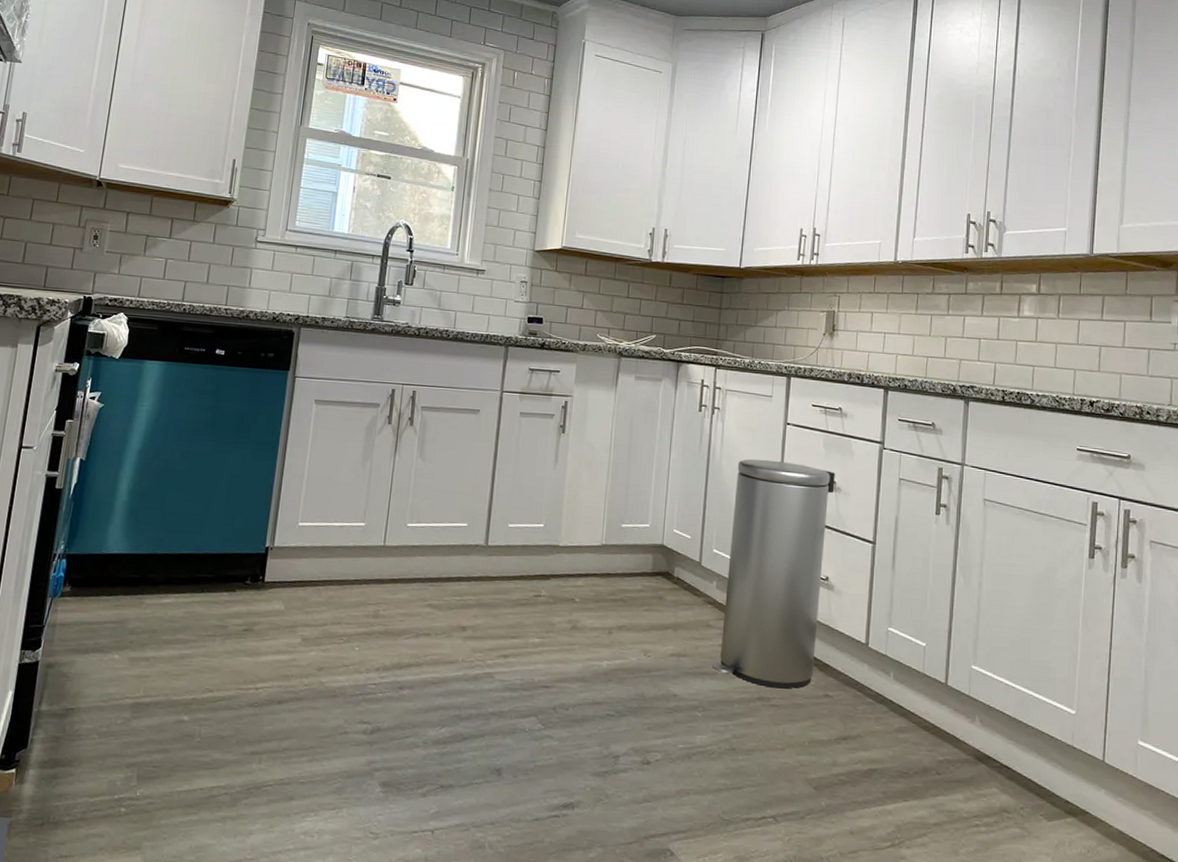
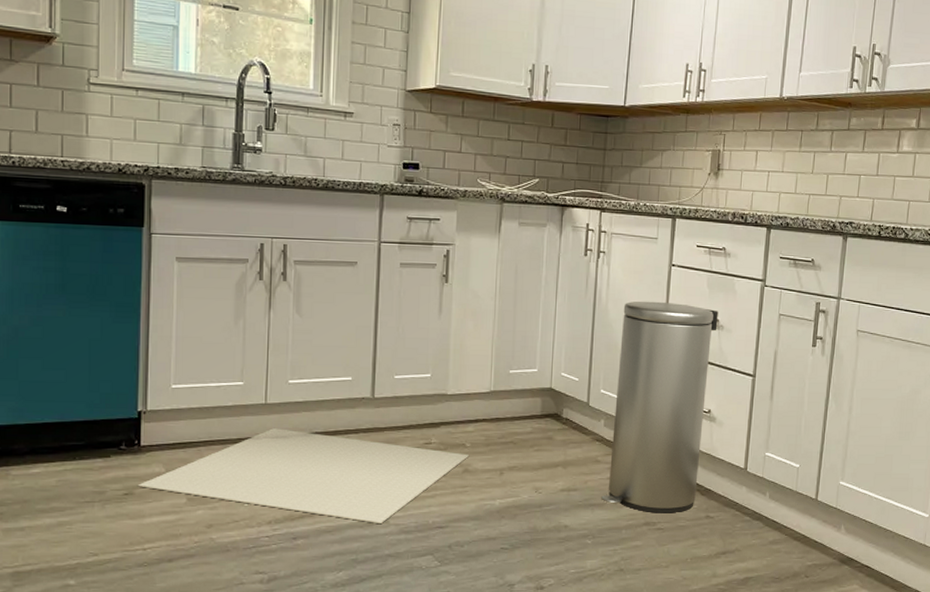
door mat: none [258,571,579,679] -> present [138,428,470,525]

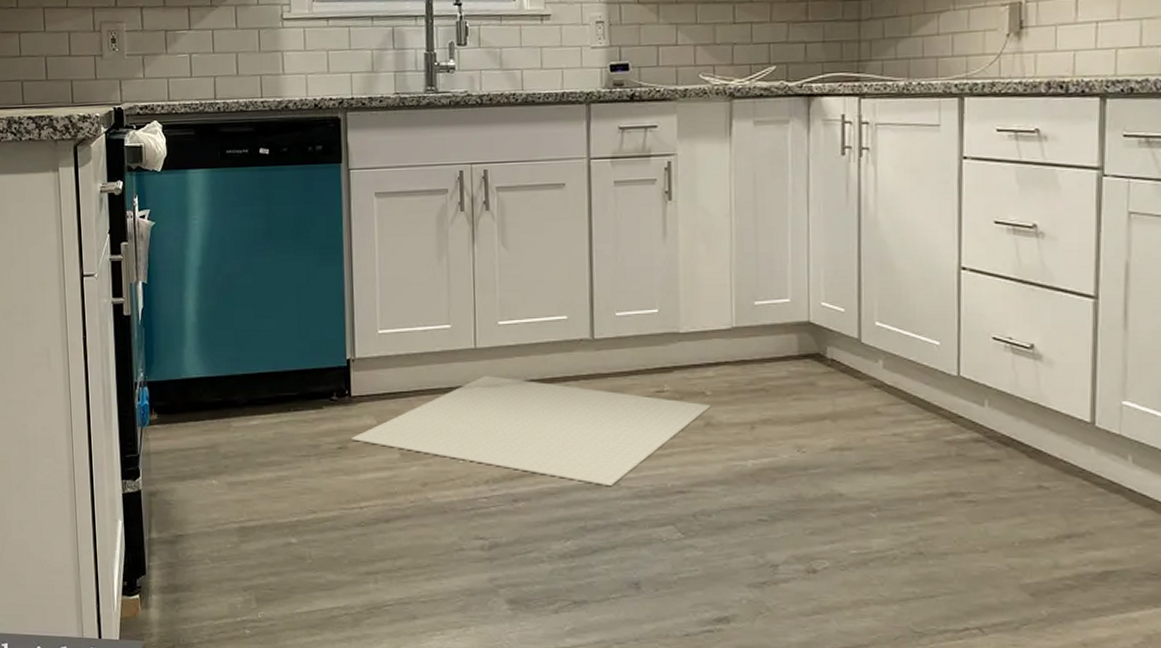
pedal bin: present [600,301,718,513] -> none [884,205,1036,481]

